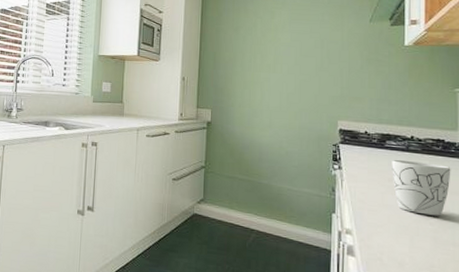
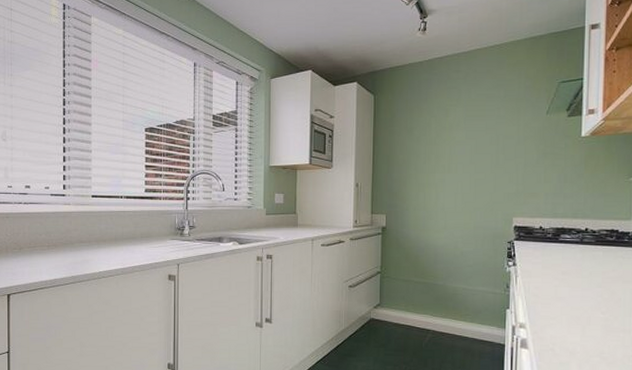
mug: present [392,160,451,216] -> none [565,253,624,305]

